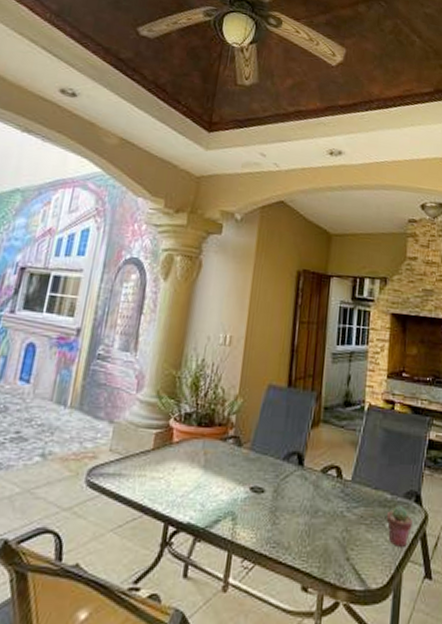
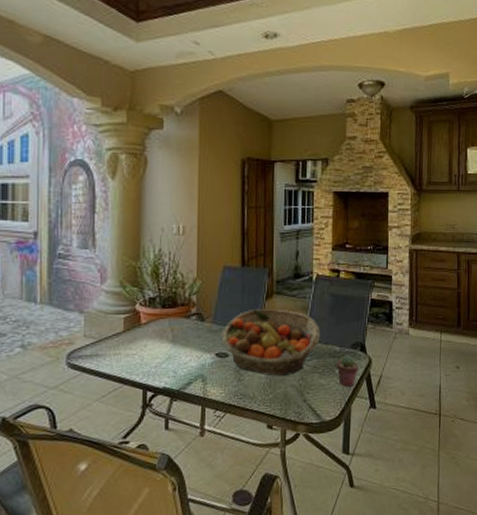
fruit basket: none [258,438,370,524] -> present [221,309,320,376]

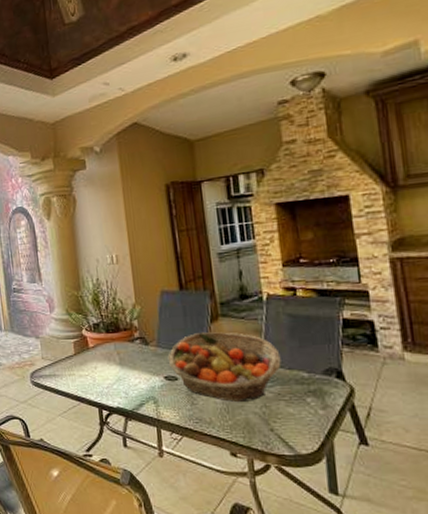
potted succulent: present [336,355,358,387] -> none [306,382,337,418]

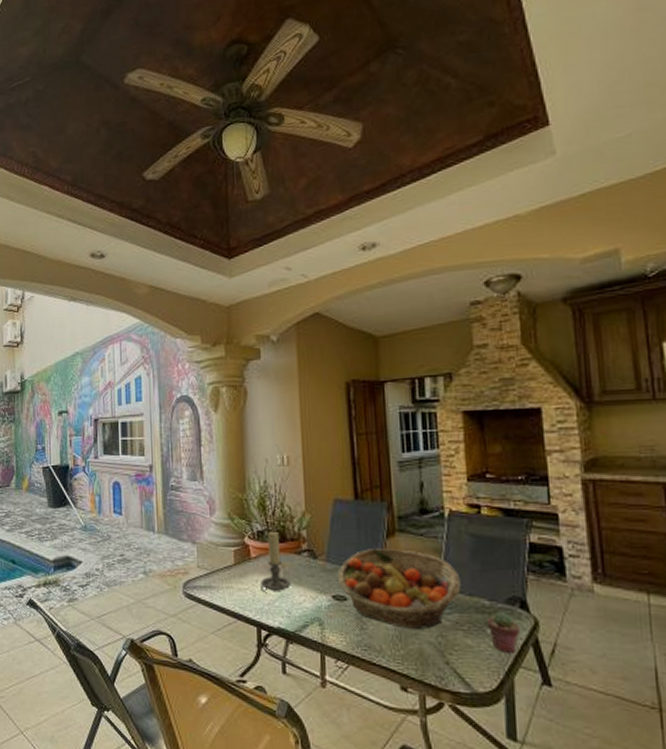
candle holder: none [99,322,127,377] -> present [260,531,292,592]
potted succulent: none [306,382,337,418] -> present [486,612,520,653]

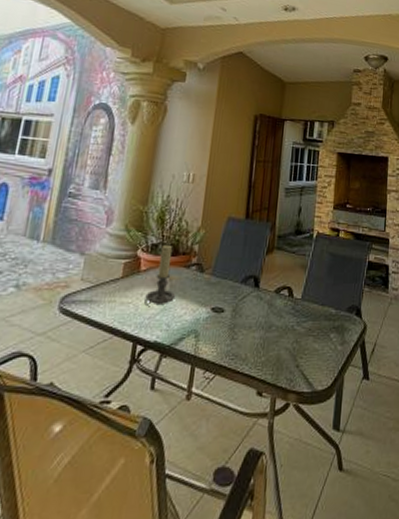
fruit basket: present [337,549,461,629] -> none [218,264,318,337]
potted succulent: present [486,612,520,653] -> none [331,319,353,353]

